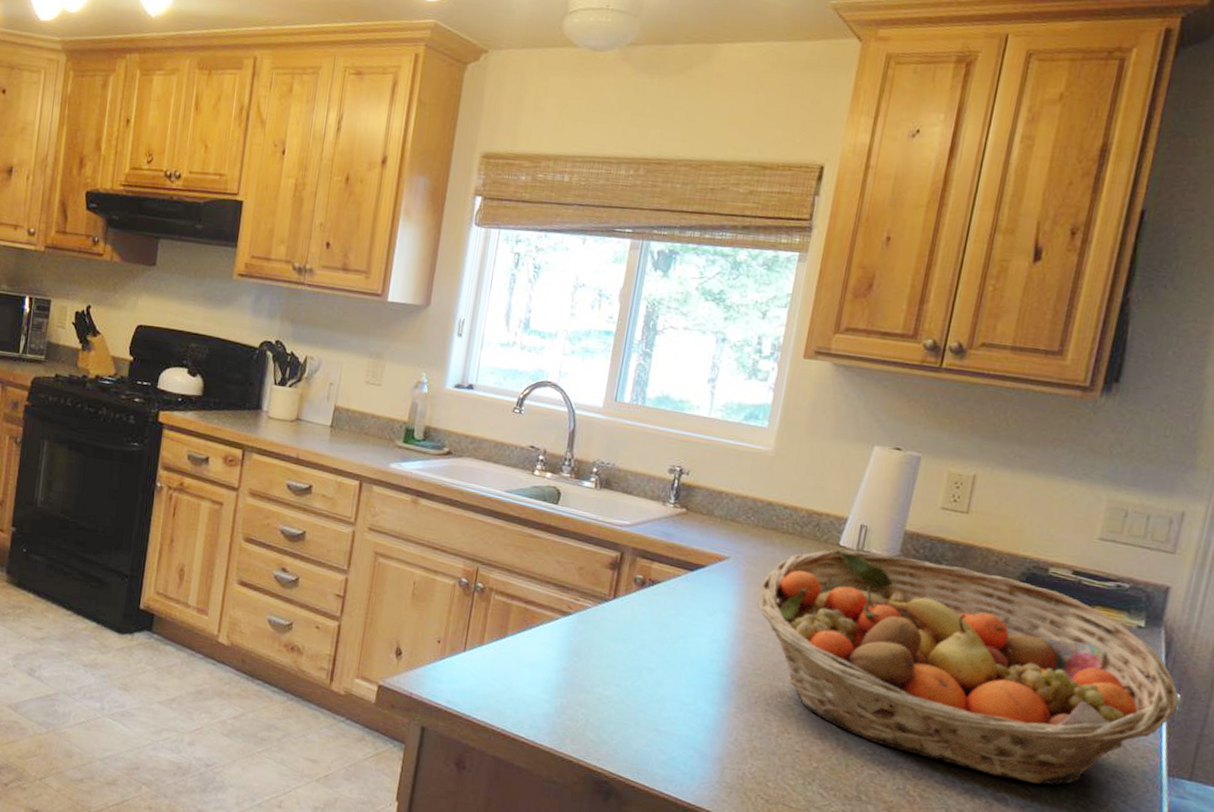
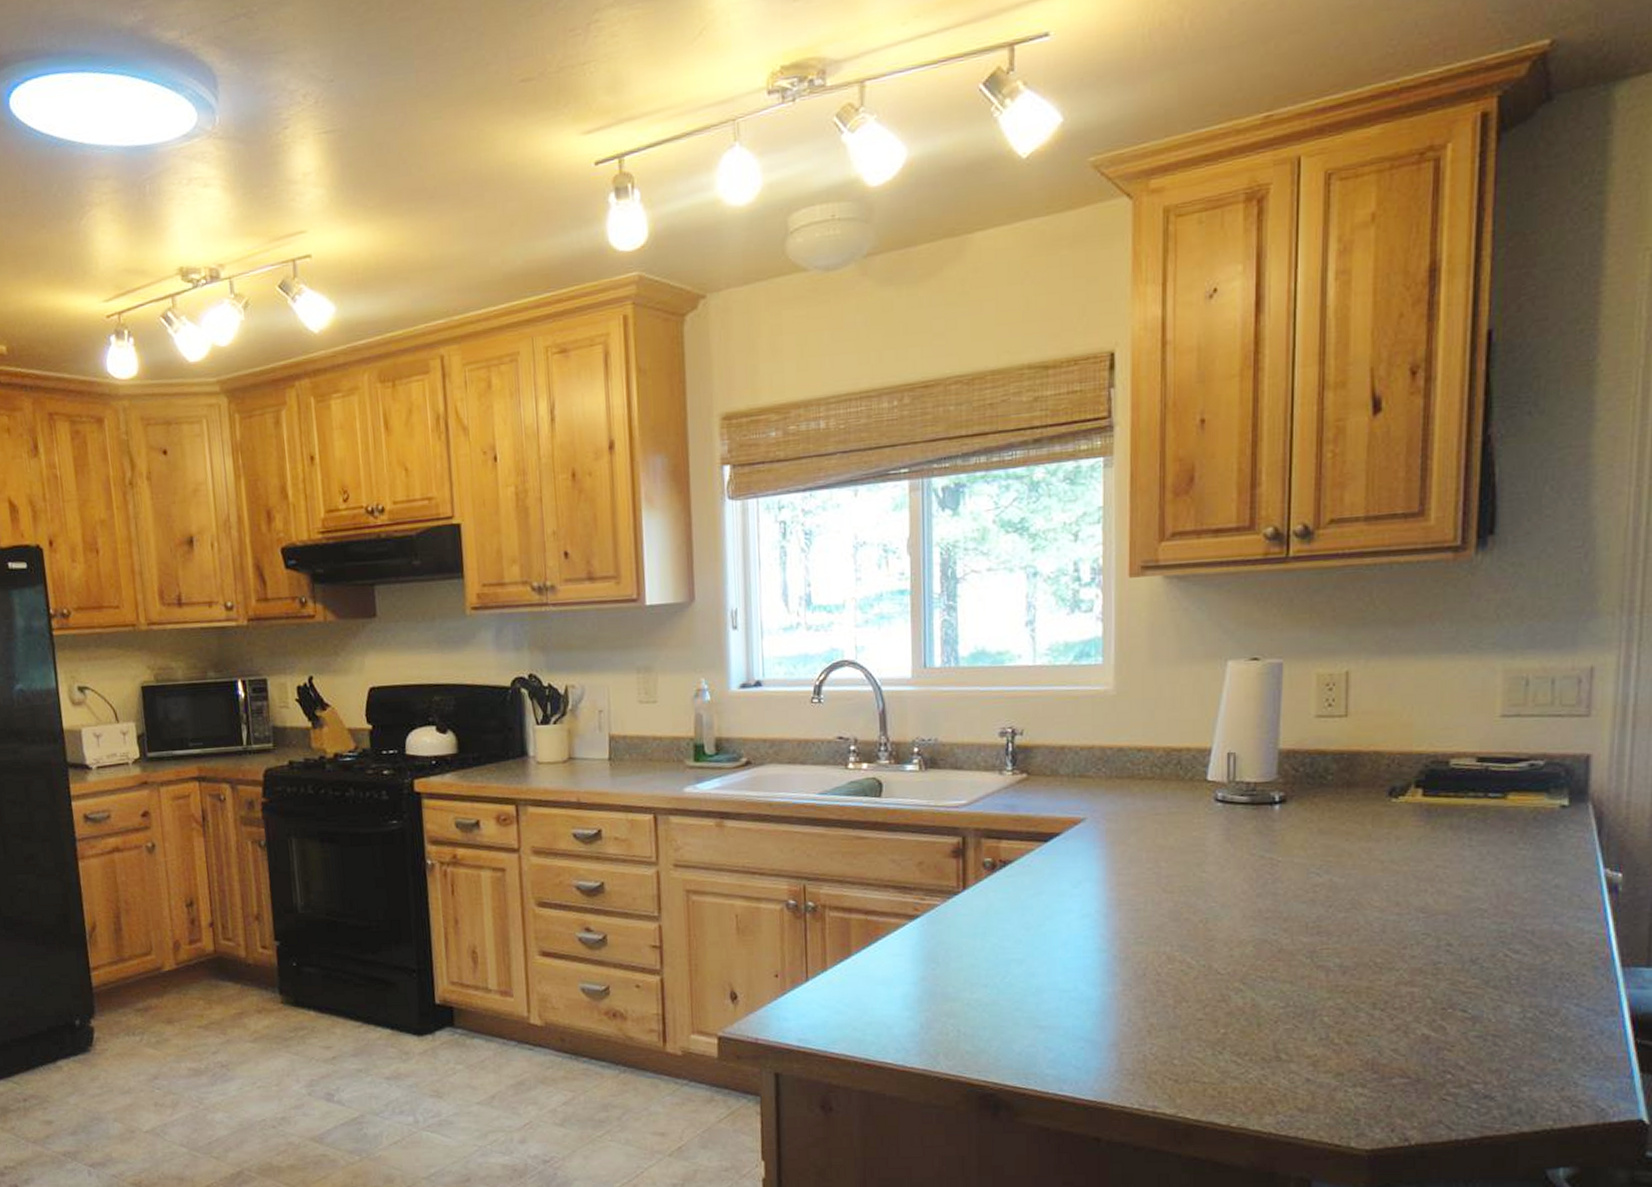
fruit basket: present [757,549,1179,785] -> none [1126,778,1622,1005]

